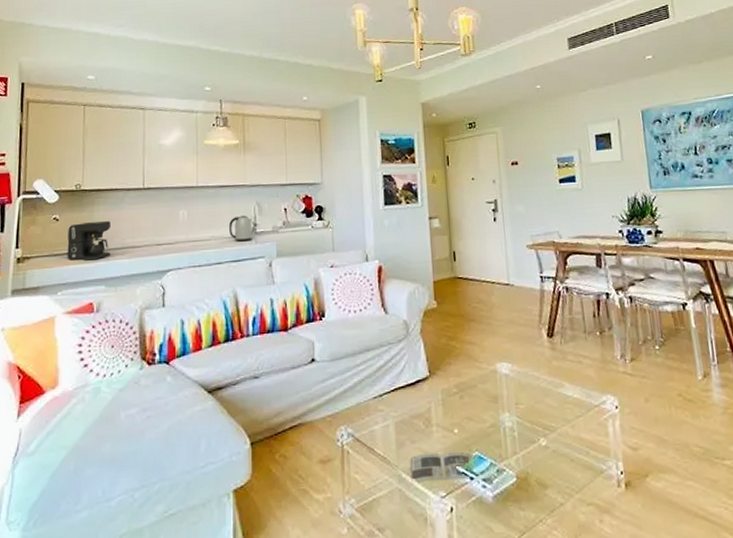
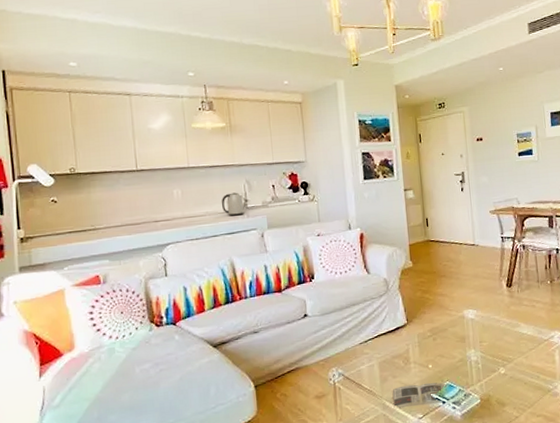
coffee maker: present [67,220,111,262] -> none [67,200,111,239]

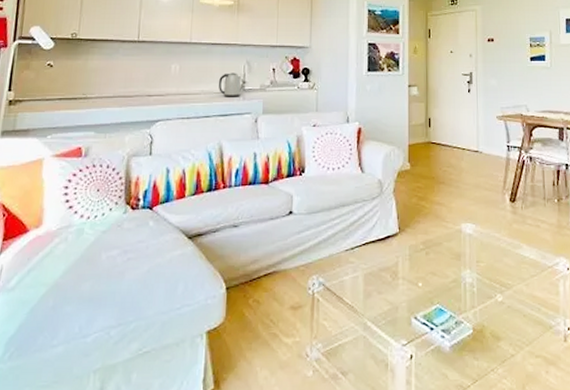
magazine: present [392,382,447,409] -> none [375,303,436,331]

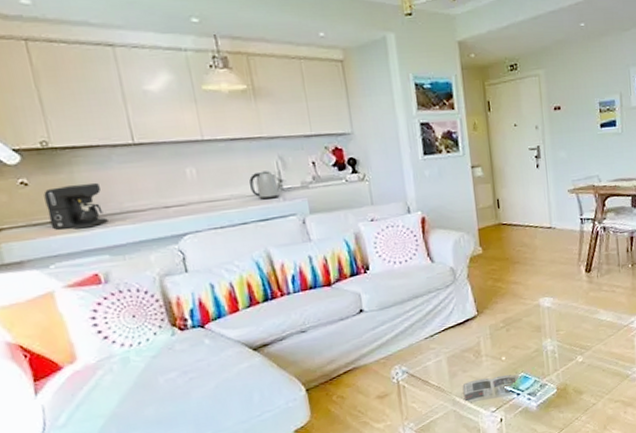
coffee maker: none [58,69,104,107] -> present [44,182,109,231]
magazine: none [375,303,436,331] -> present [463,374,521,404]

